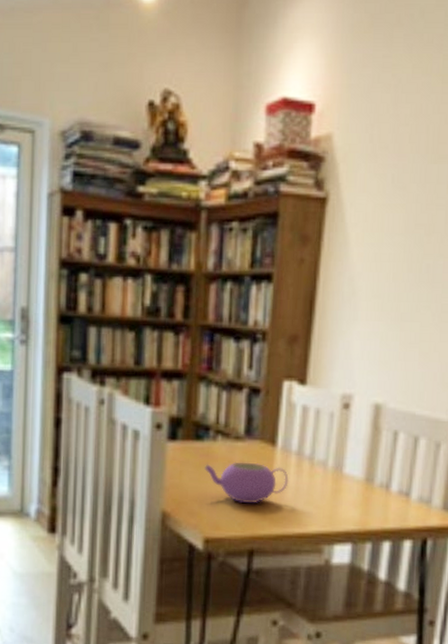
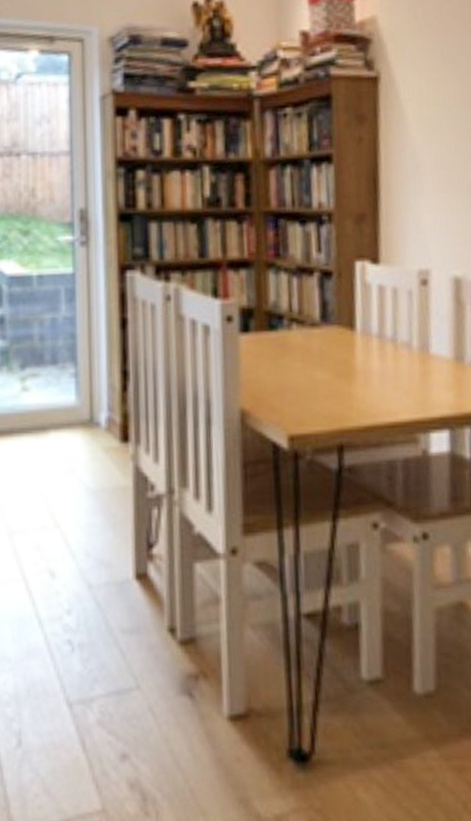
teapot: present [203,462,289,503] -> none [280,349,373,394]

